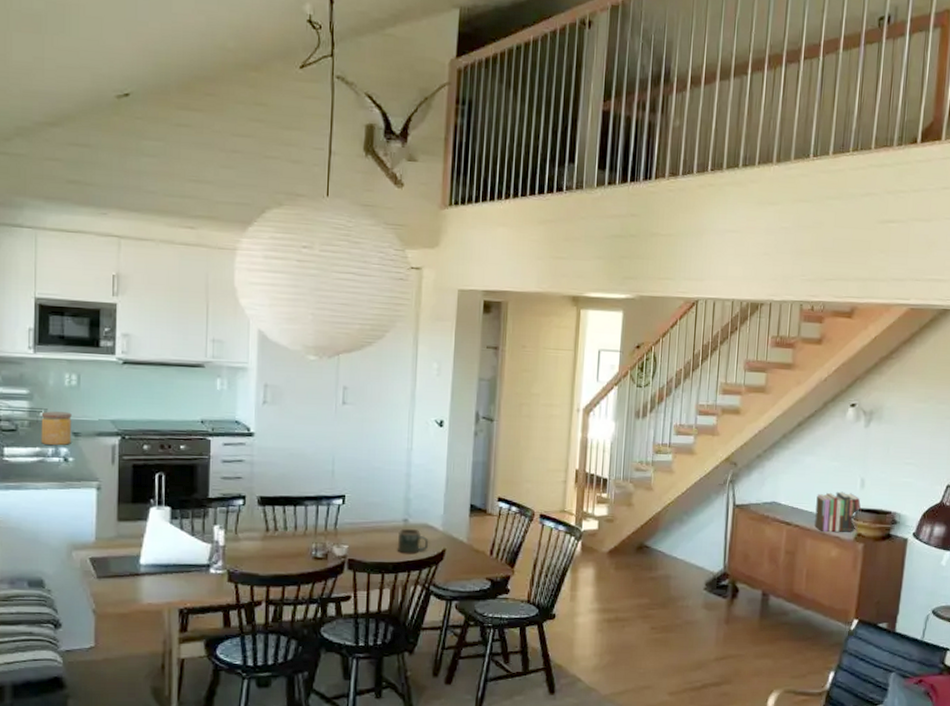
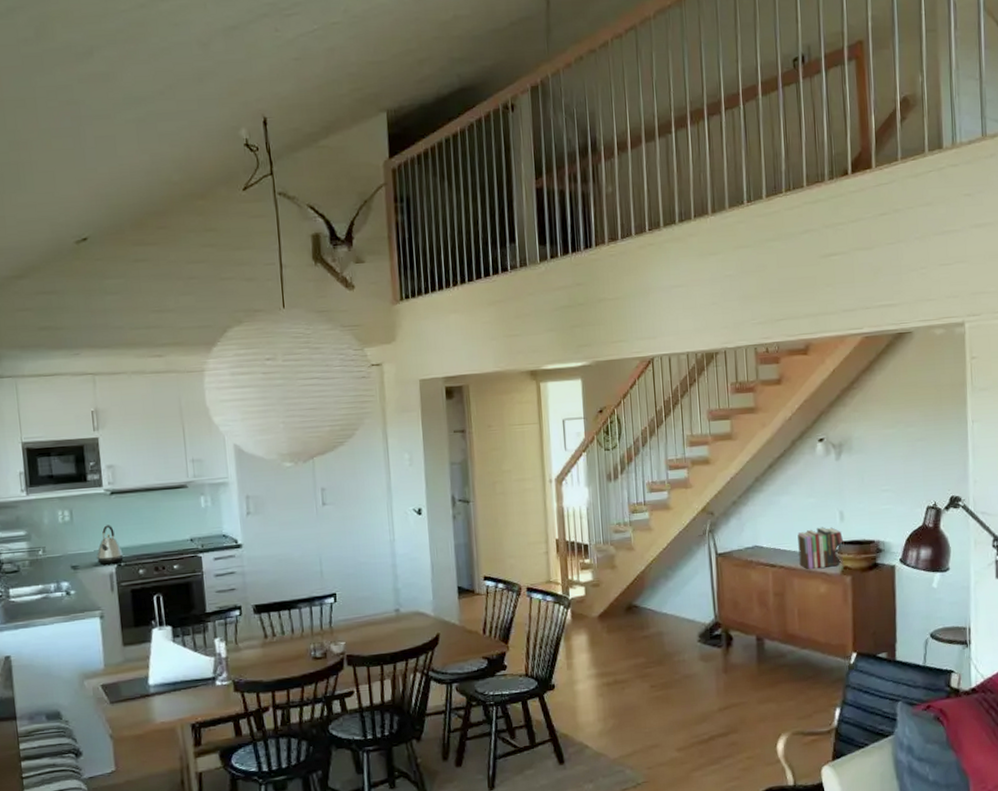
jar: present [41,411,72,446] -> none [40,547,71,582]
kettle: none [100,395,129,436] -> present [96,525,124,565]
mug: present [398,528,429,556] -> none [392,617,423,645]

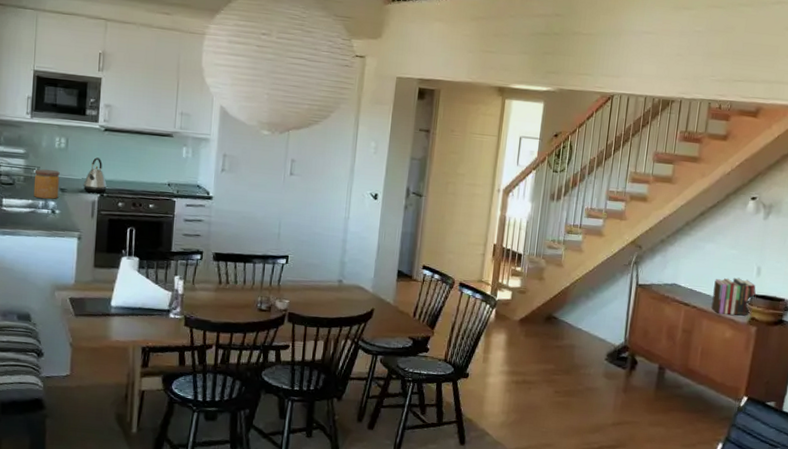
jar: none [40,547,71,582] -> present [33,169,60,200]

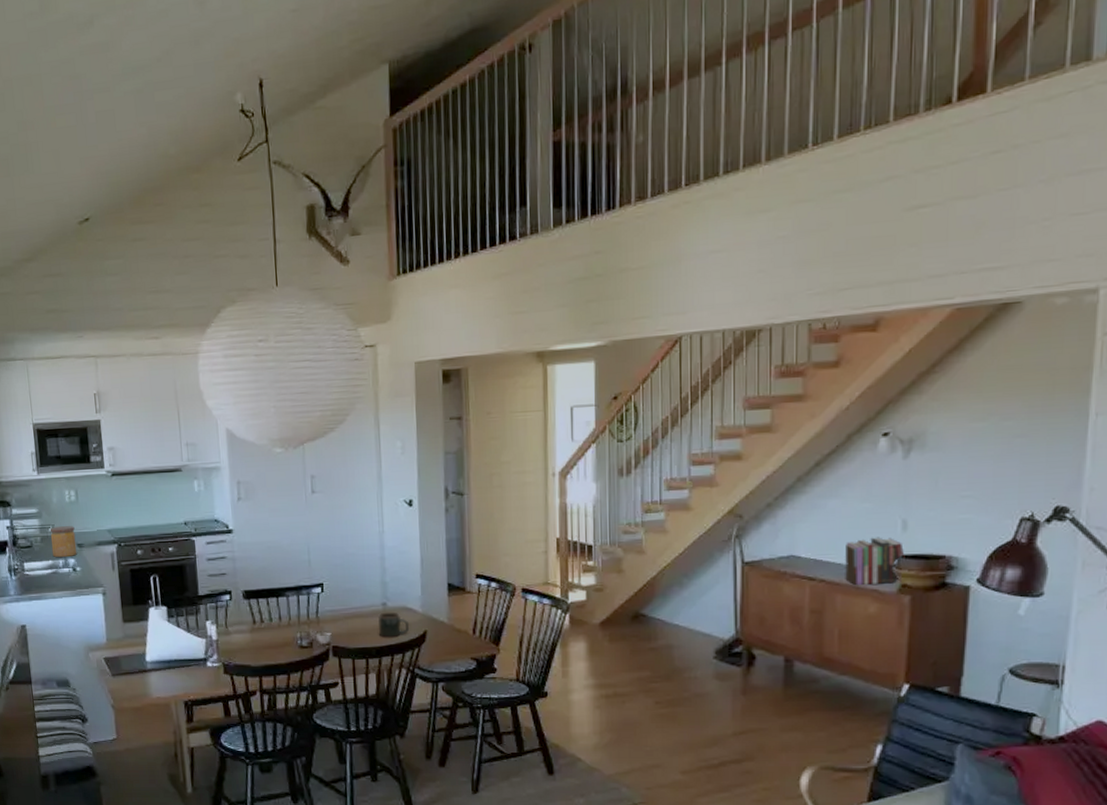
kettle: present [82,157,107,194] -> none [98,505,123,544]
mug: none [332,288,360,313] -> present [378,612,410,639]

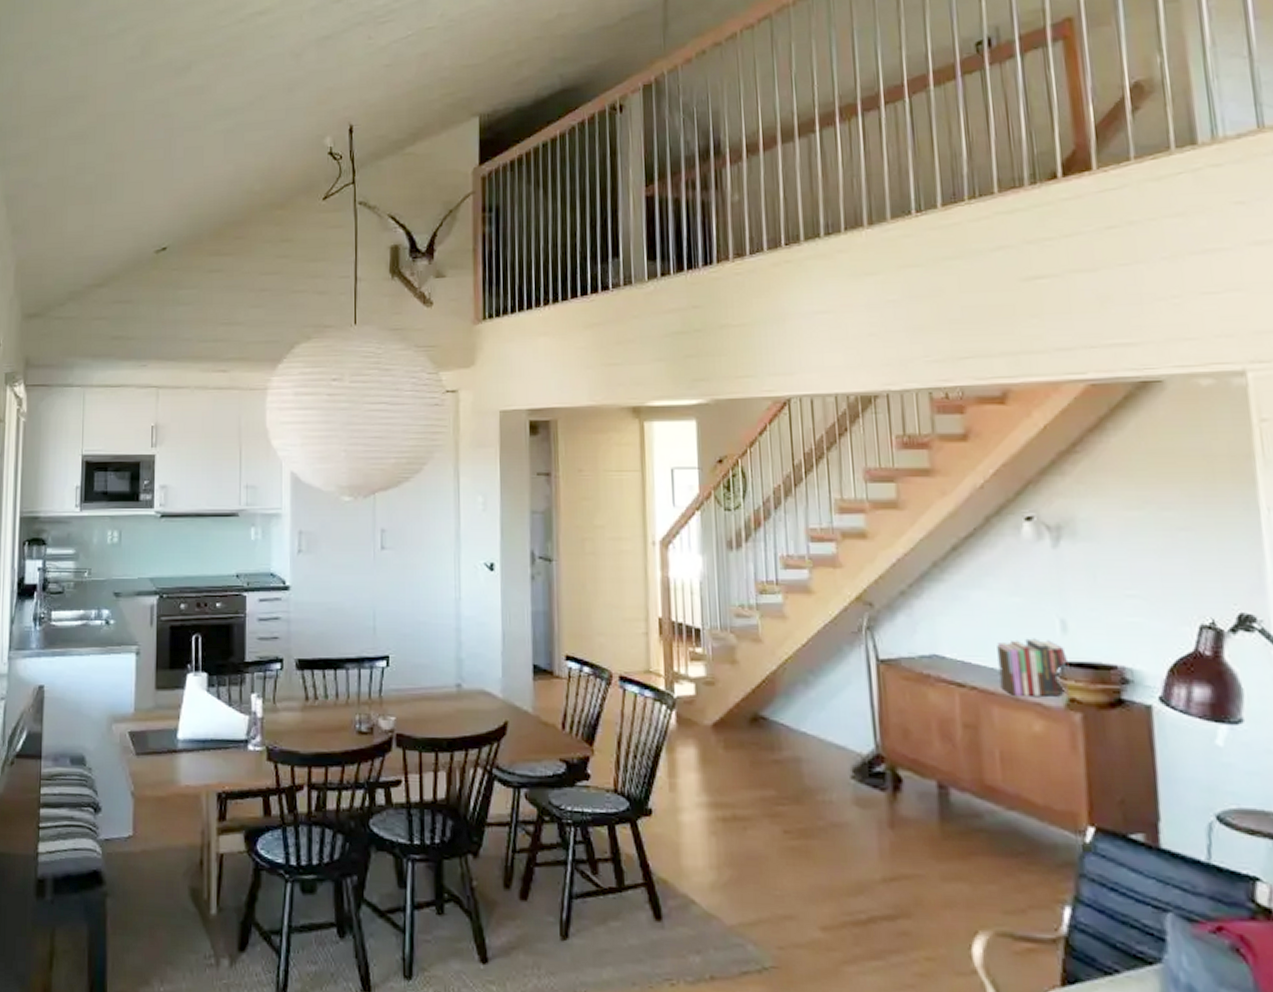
jar: present [49,526,77,558] -> none [85,571,113,608]
mug: present [378,612,410,639] -> none [451,695,488,730]

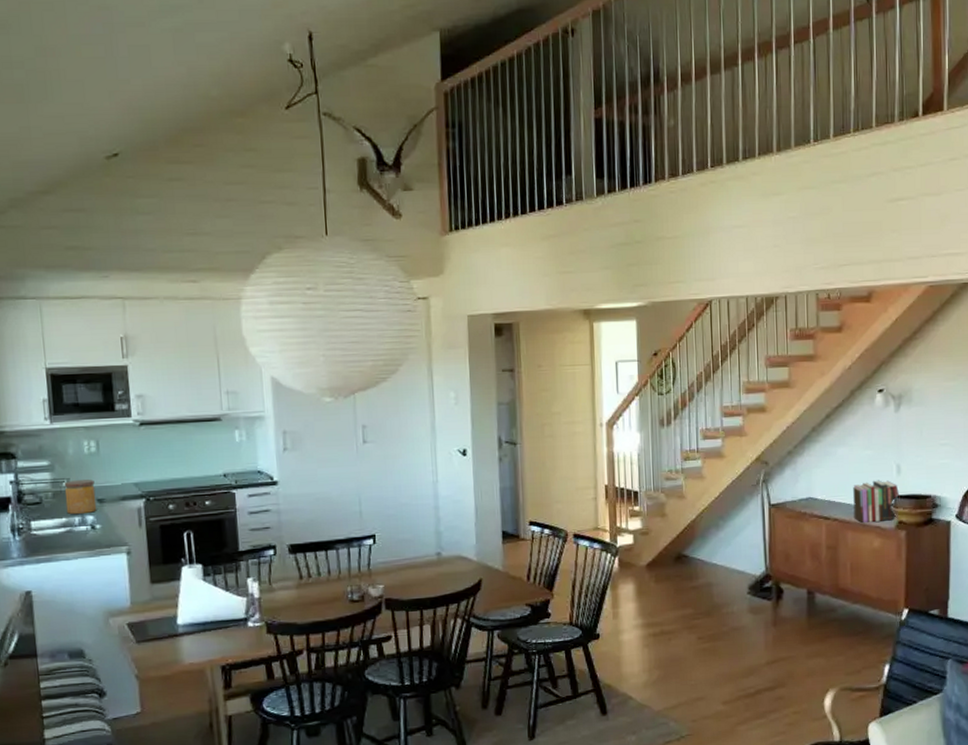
jar: none [85,571,113,608] -> present [64,479,97,515]

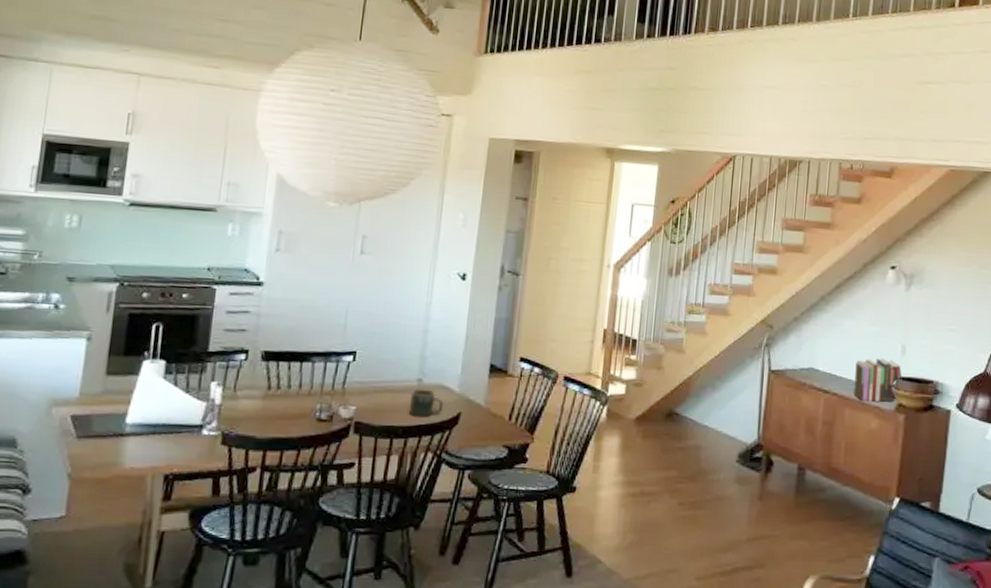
jar: present [64,479,97,515] -> none [31,254,69,292]
mug: none [433,561,465,589] -> present [409,389,444,419]

